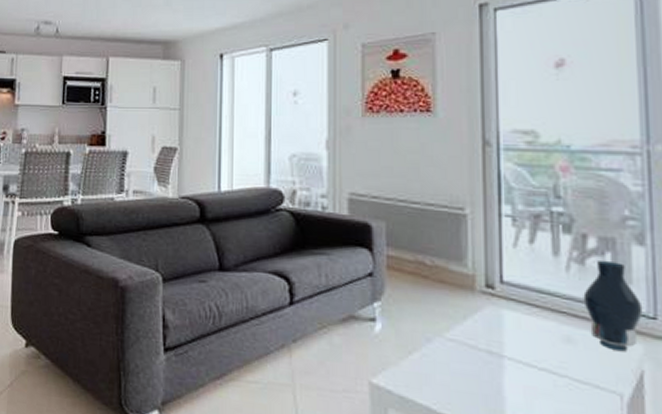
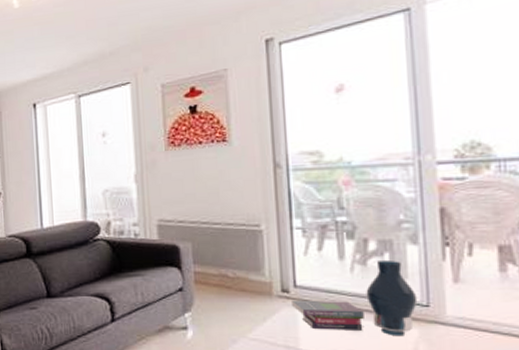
books: none [497,297,580,341] -> present [292,300,364,330]

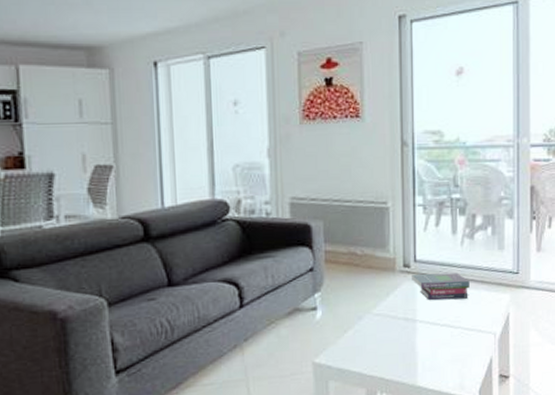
vase: present [366,259,418,337] -> none [472,233,510,302]

